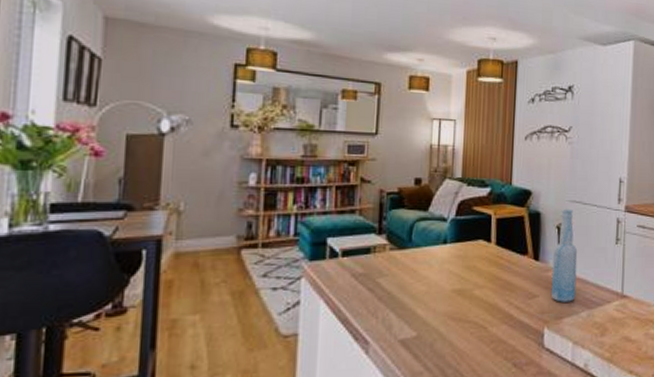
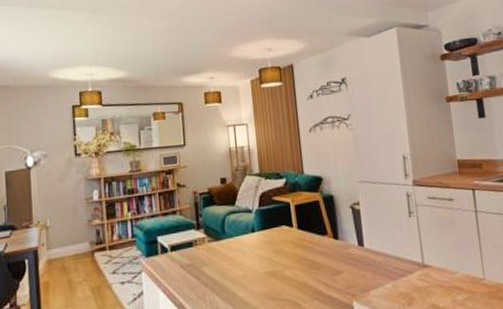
bottle: present [550,208,578,302] -> none [351,189,378,276]

